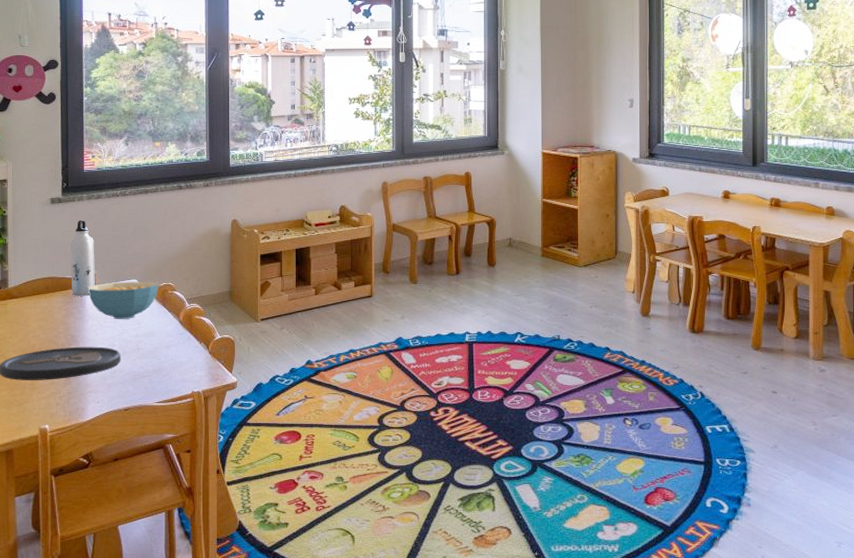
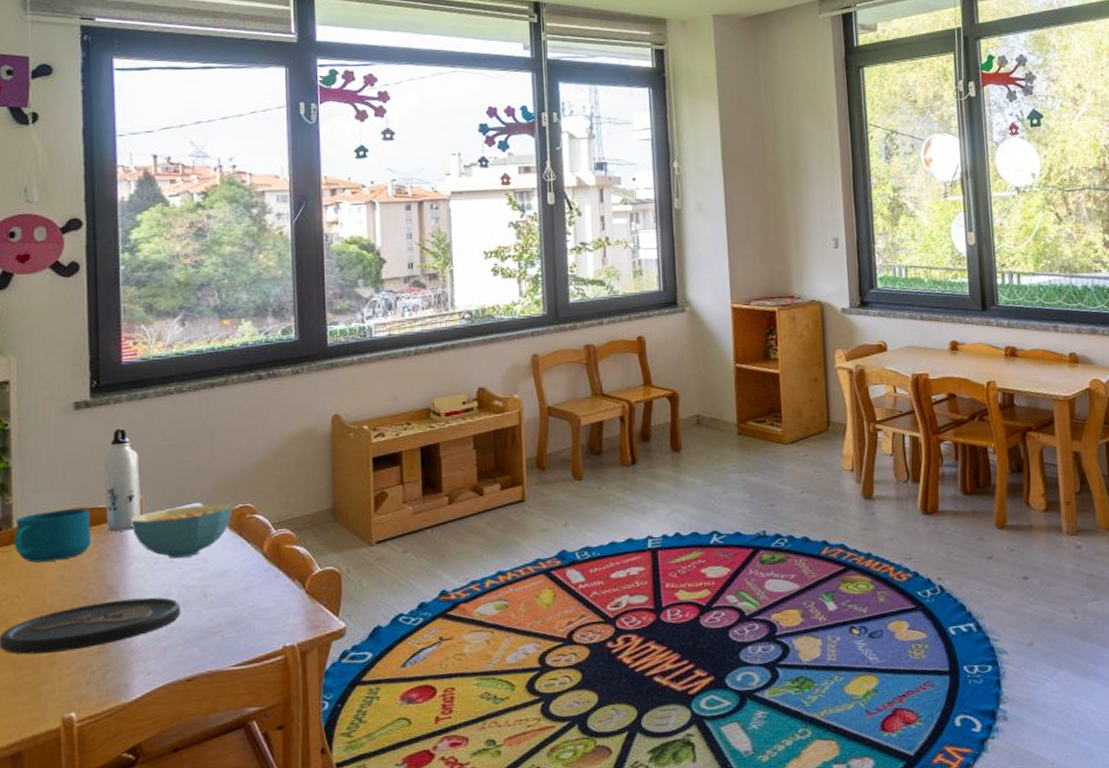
cup: none [9,277,61,314] -> present [14,508,91,563]

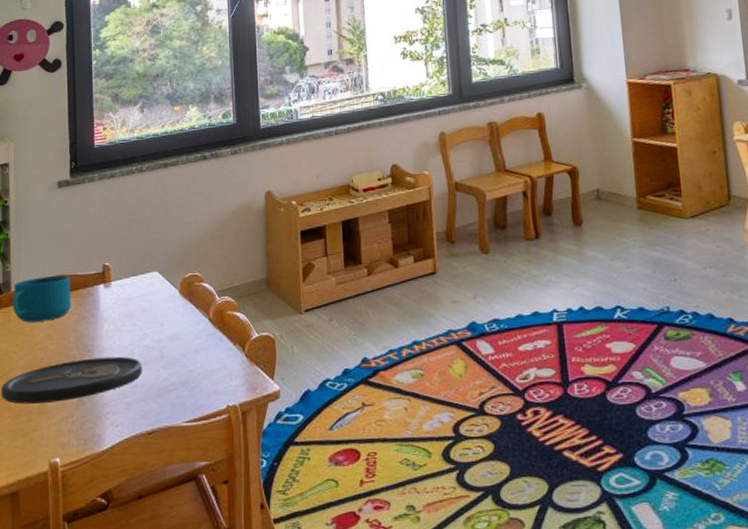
water bottle: present [104,428,142,532] -> none [81,204,111,297]
cereal bowl: present [130,503,232,558] -> none [102,272,183,321]

